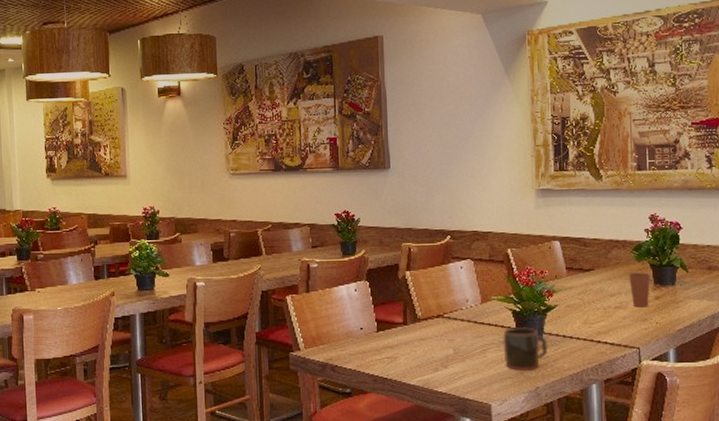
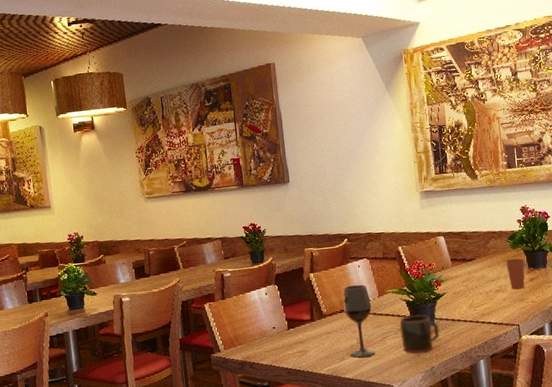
wine glass: none [441,287,474,371] -> present [343,284,376,358]

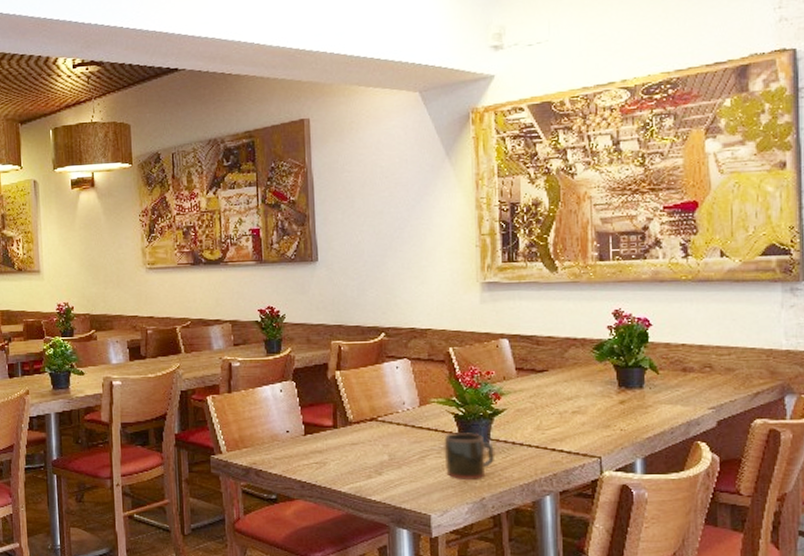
wine glass: present [343,284,376,358] -> none [375,389,412,478]
cup: present [506,258,525,290] -> none [588,374,614,413]

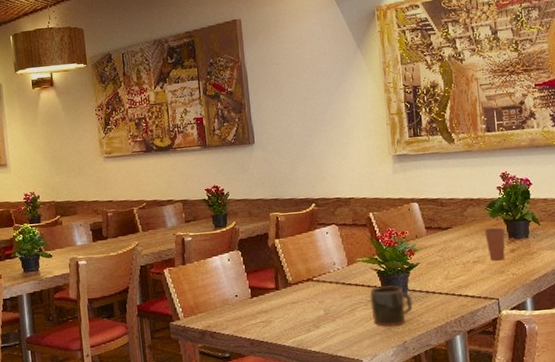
cup: none [588,374,614,413] -> present [484,228,505,261]

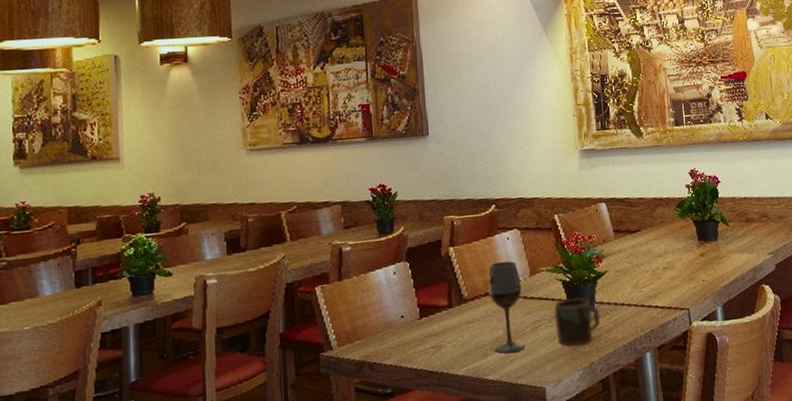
wine glass: none [310,252,344,330] -> present [488,261,526,354]
cup: present [484,228,505,261] -> none [674,230,695,267]

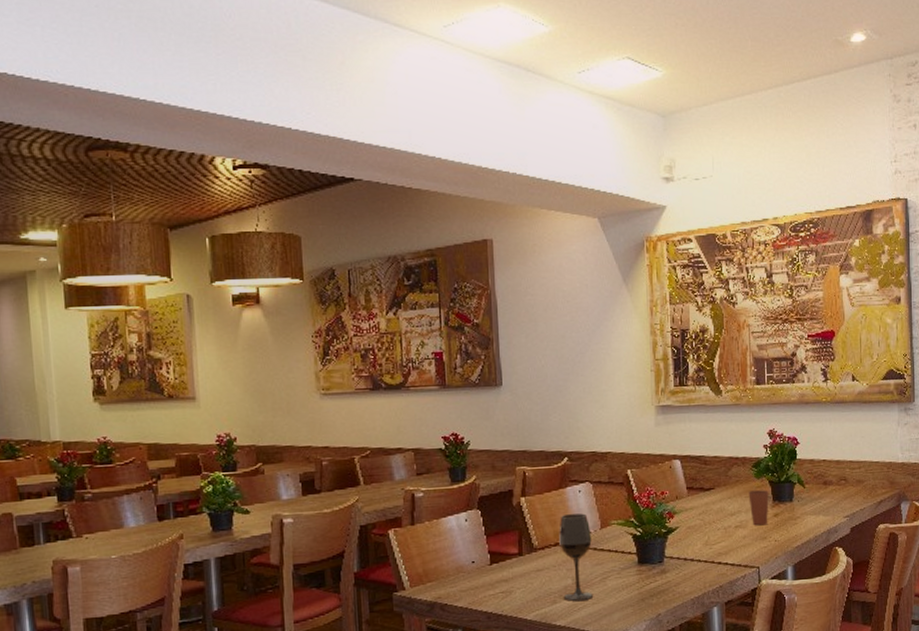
mug: present [554,297,600,347] -> none [623,551,669,598]
cup: none [674,230,695,267] -> present [748,490,769,526]

